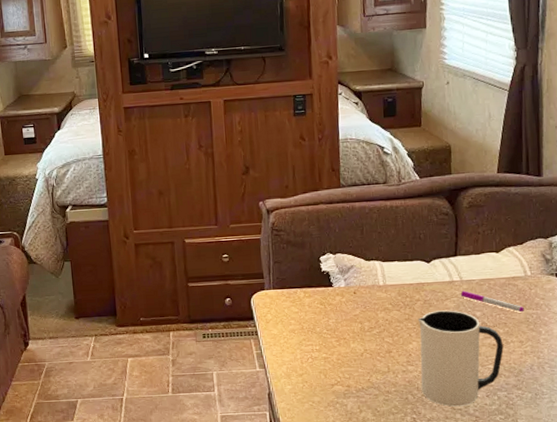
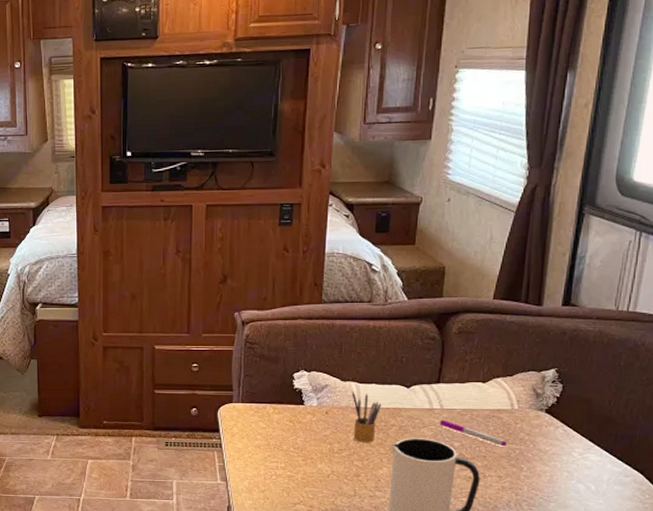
pencil box: none [376,269,406,319] -> present [351,391,382,443]

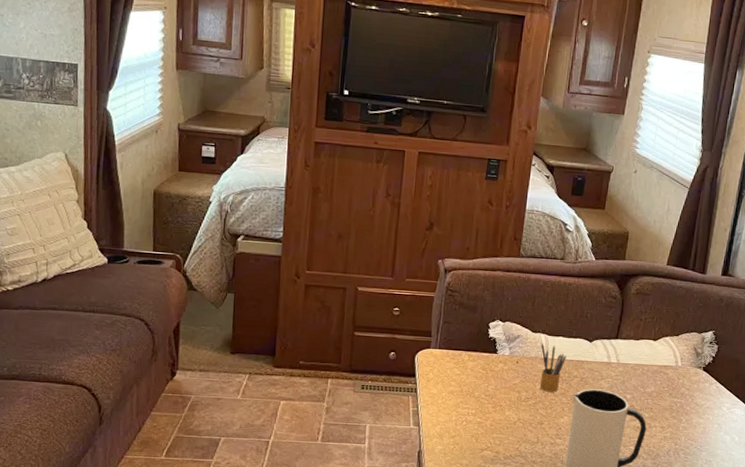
pen: present [439,419,507,447] -> none [615,373,671,400]

